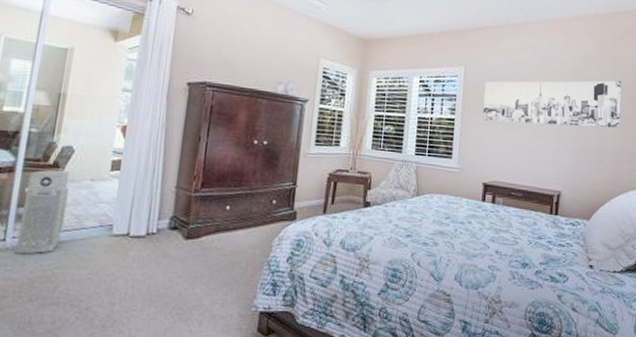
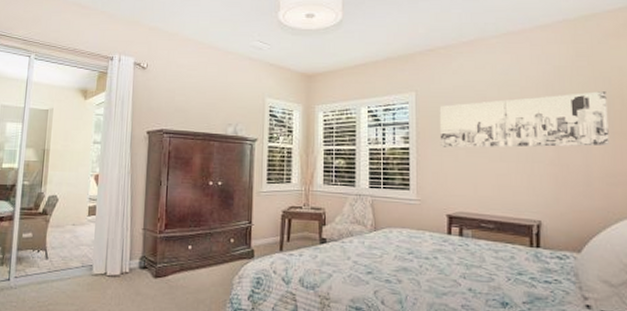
air purifier: present [15,170,70,255] -> none [17,217,56,292]

